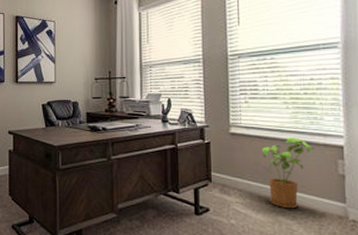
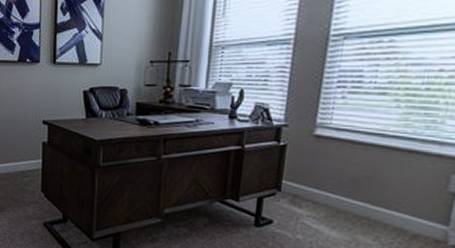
house plant: present [262,137,315,209] -> none [349,143,425,228]

